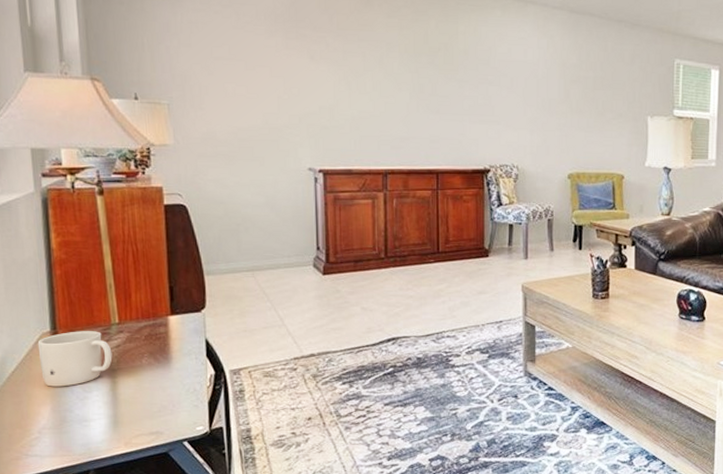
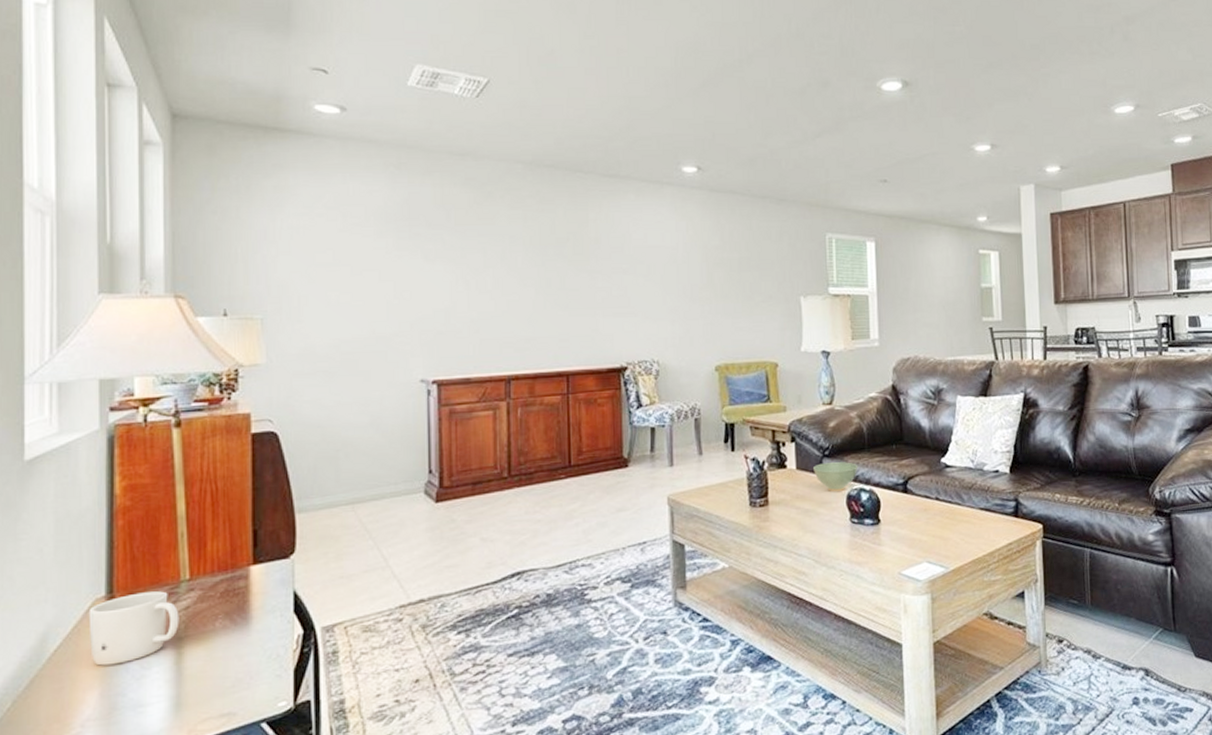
bowl: none [650,266,689,292] -> present [813,462,858,492]

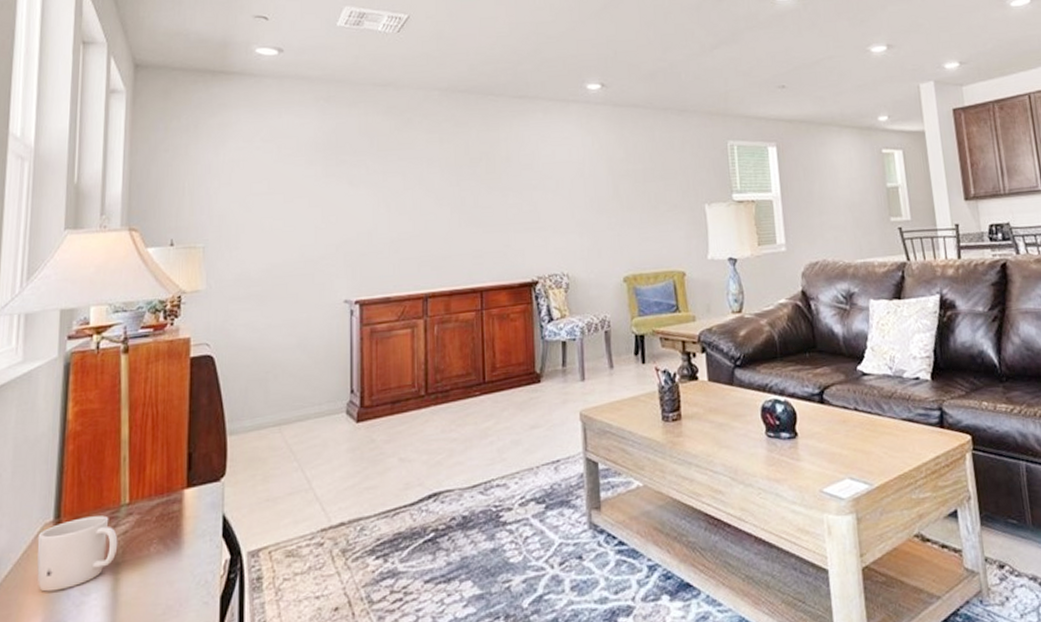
bowl: present [813,462,858,492] -> none [725,372,772,405]

